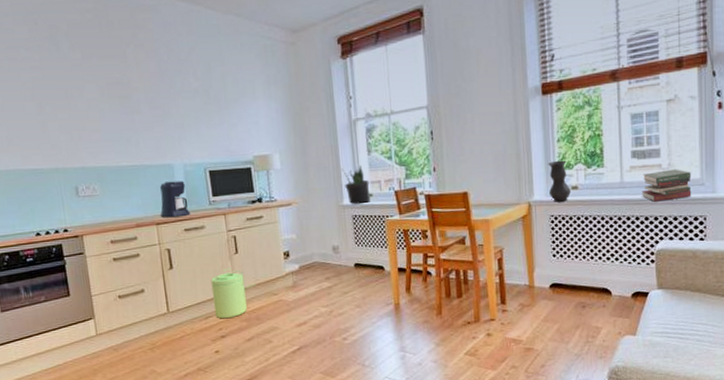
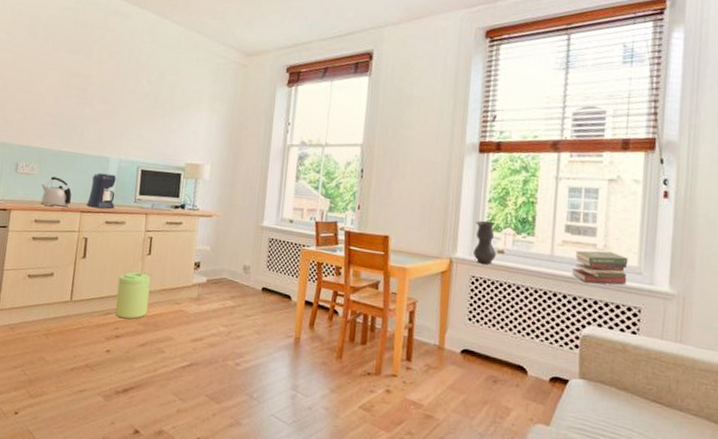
kettle: none [108,194,143,225] -> present [40,177,72,207]
planter: present [342,165,371,205] -> none [267,190,292,229]

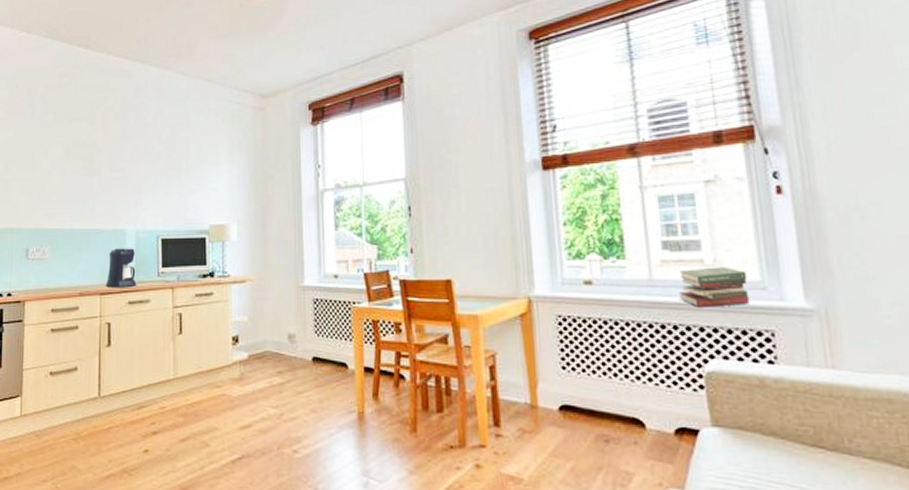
kettle: present [40,177,72,207] -> none [55,259,88,293]
trash can: present [115,267,161,319] -> none [148,349,198,411]
vase: present [472,220,496,265] -> none [551,248,583,299]

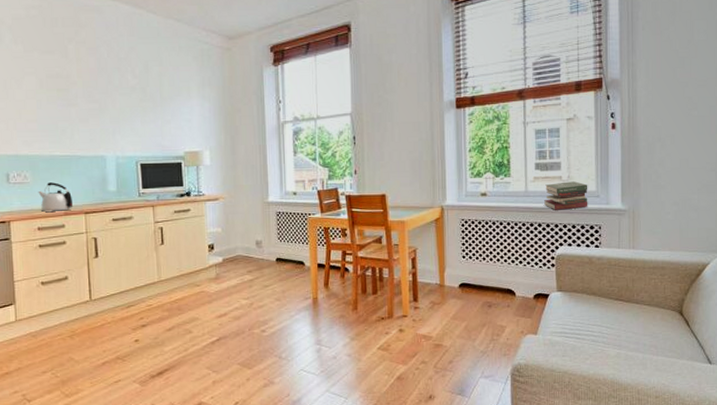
kettle: none [55,259,88,293] -> present [38,182,72,213]
coffee maker: present [106,248,137,288] -> none [90,172,120,208]

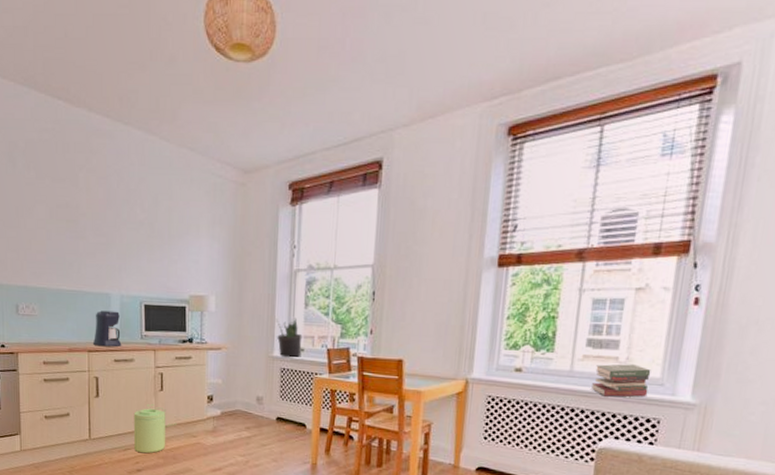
kettle: present [38,182,72,213] -> none [45,317,76,348]
coffee maker: none [90,172,120,208] -> present [93,310,122,347]
trash can: none [135,258,179,308] -> present [133,403,177,454]
planter: none [269,165,295,202] -> present [277,318,303,358]

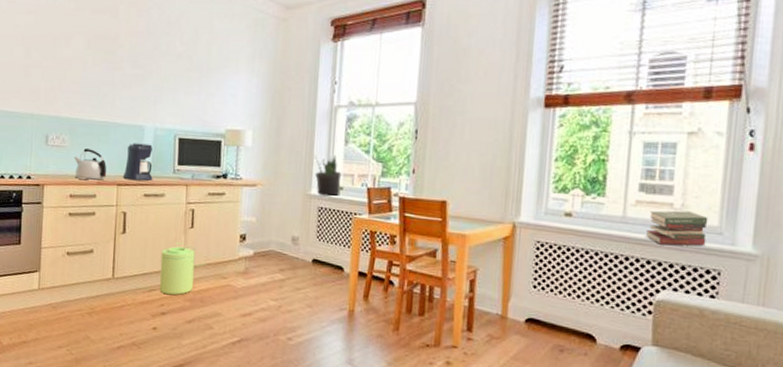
kettle: none [45,317,76,348] -> present [74,148,106,181]

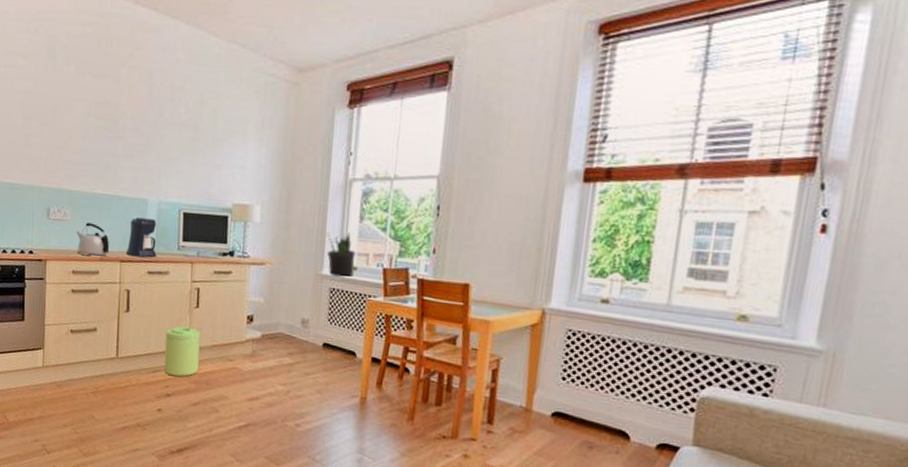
books: present [646,210,708,246] -> none [693,299,767,339]

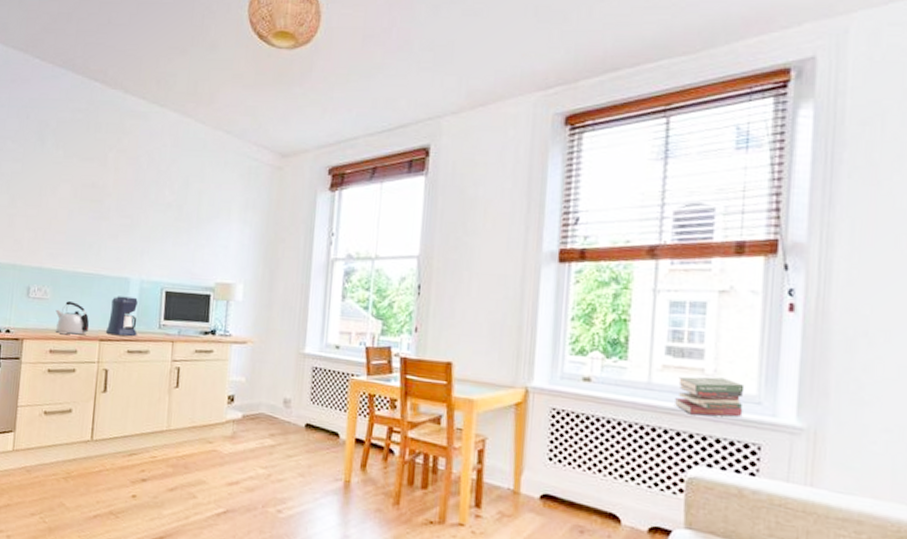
trash can: present [164,321,212,377] -> none [140,402,191,461]
planter: present [327,232,356,277] -> none [310,311,338,356]
books: none [693,299,767,339] -> present [675,376,745,417]

